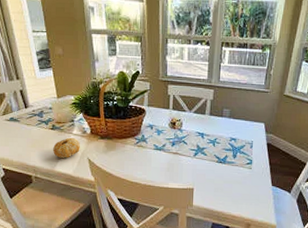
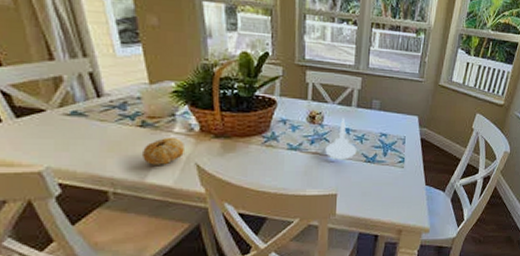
candle holder: none [184,123,210,160] -> present [325,117,357,160]

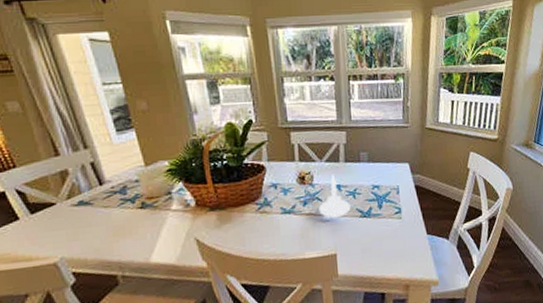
fruit: present [143,137,184,165] -> none [145,214,183,245]

